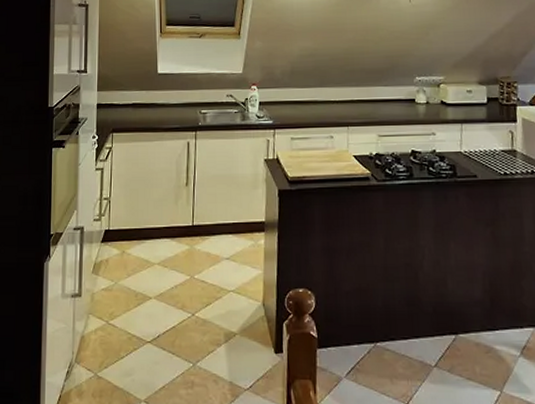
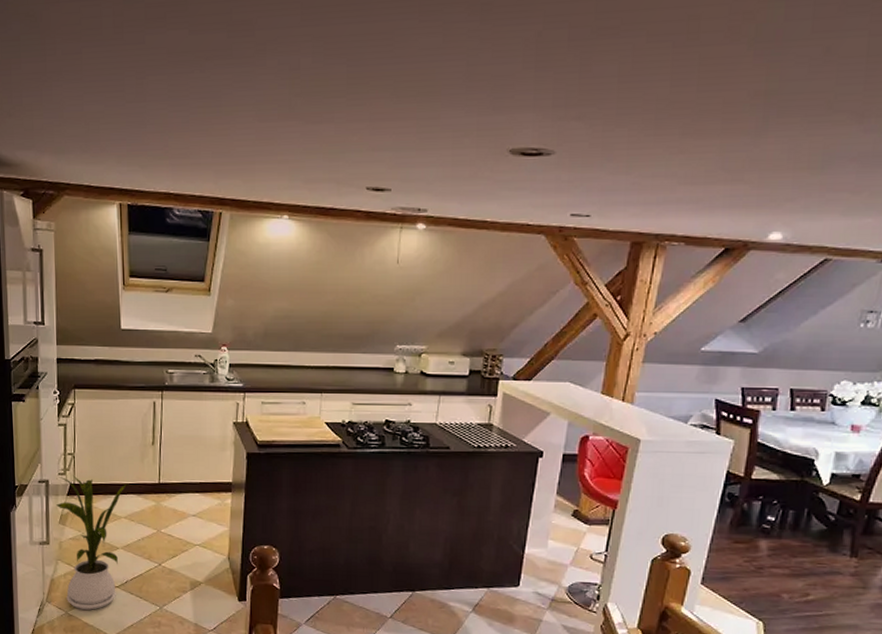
house plant: none [90,220,161,370] -> present [56,475,127,610]

